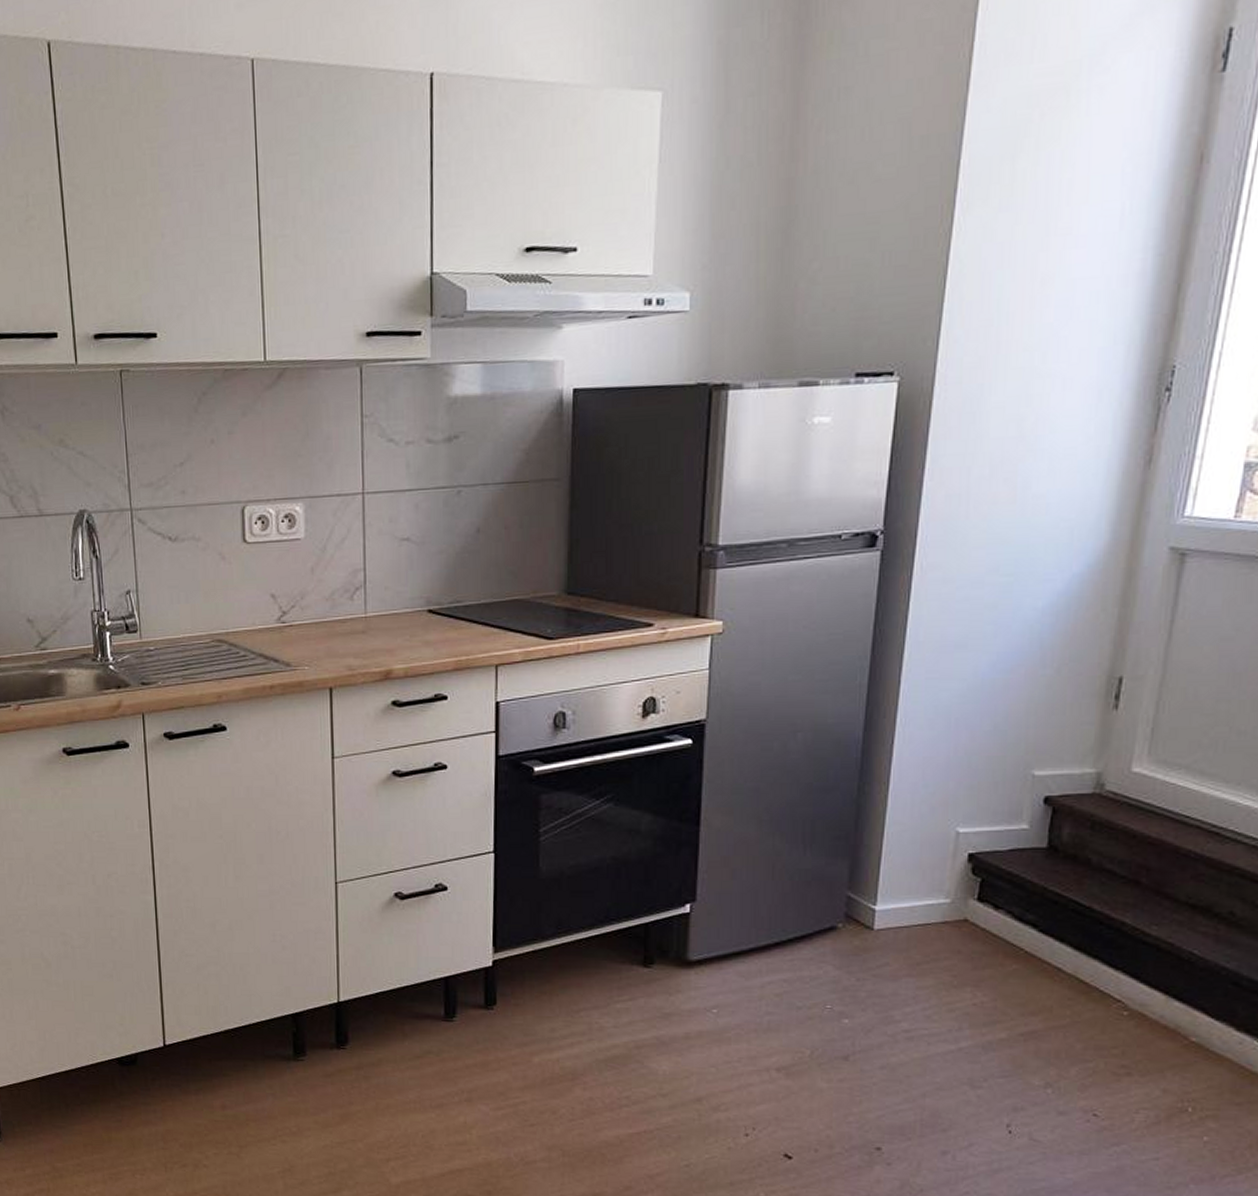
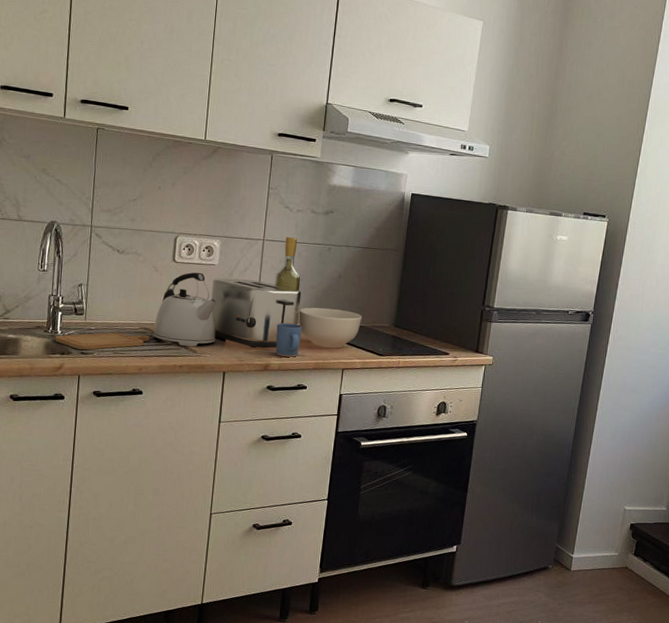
chopping board: none [106,649,227,679] -> present [55,332,150,350]
kettle: none [228,552,315,658] -> present [152,272,217,347]
toaster: none [300,553,426,651] -> present [211,278,302,349]
bottle: none [385,483,422,560] -> present [274,237,301,291]
mug: none [395,608,433,657] -> present [275,322,303,357]
bowl: none [425,579,518,637] -> present [299,307,363,349]

